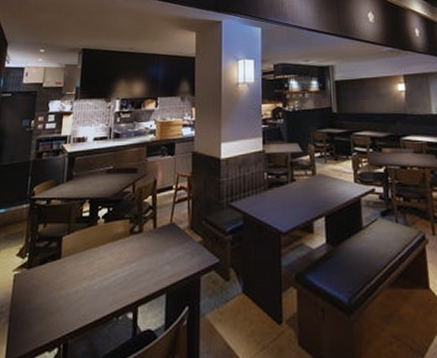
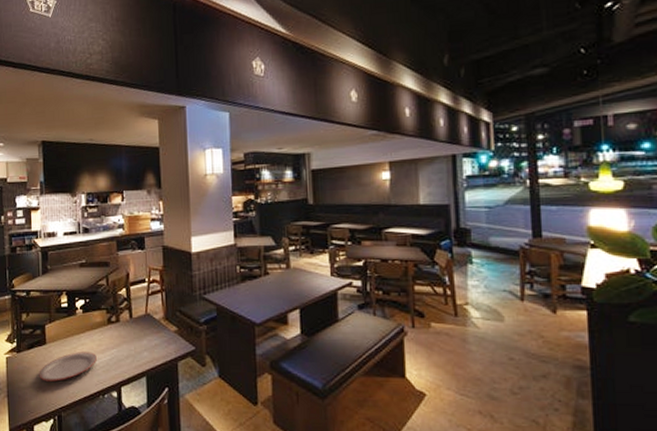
plate: none [48,266,114,302] -> present [39,352,97,382]

